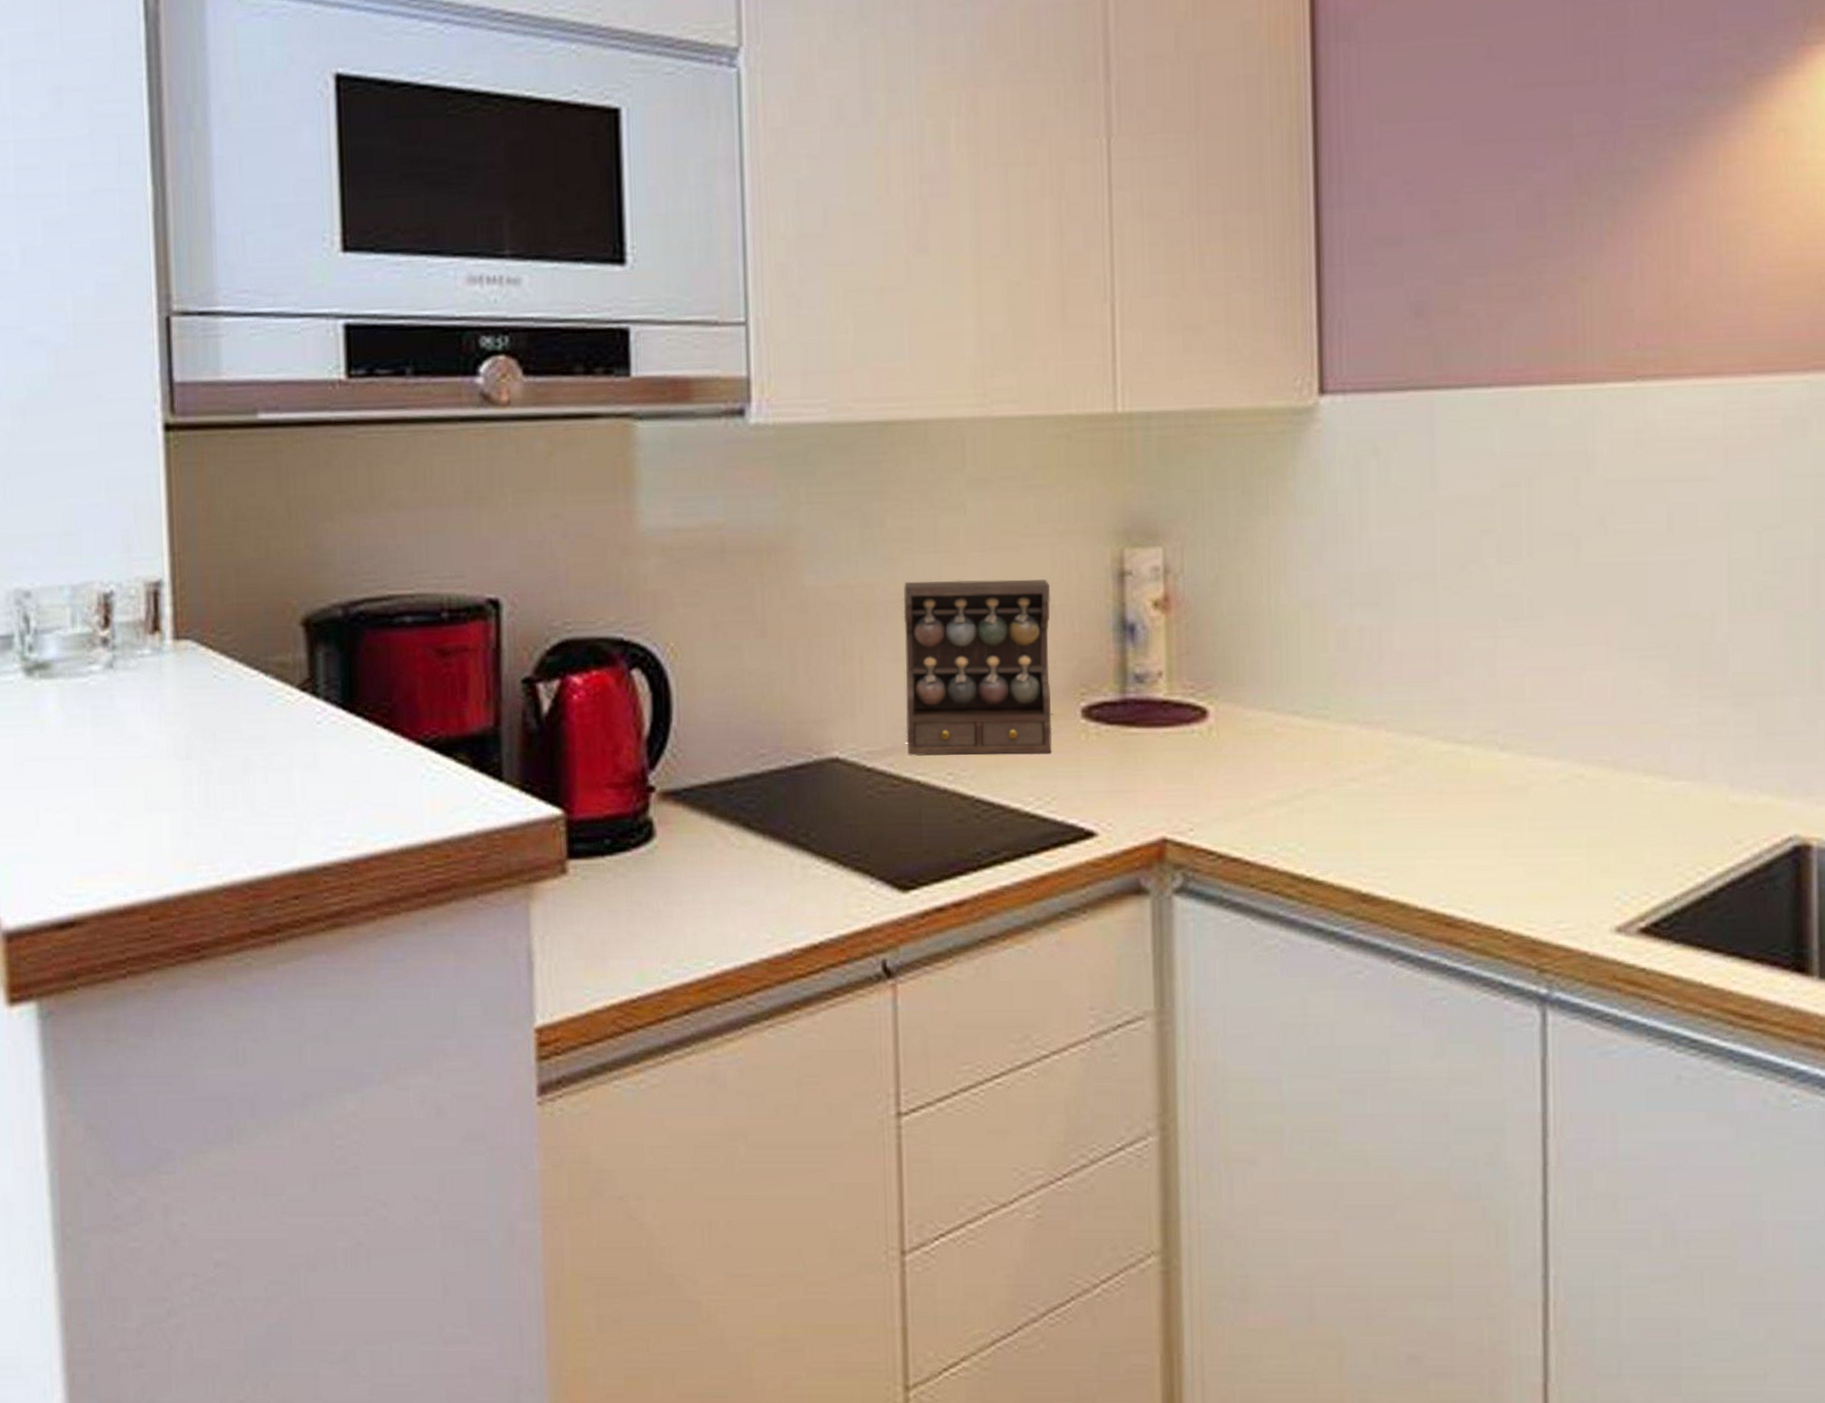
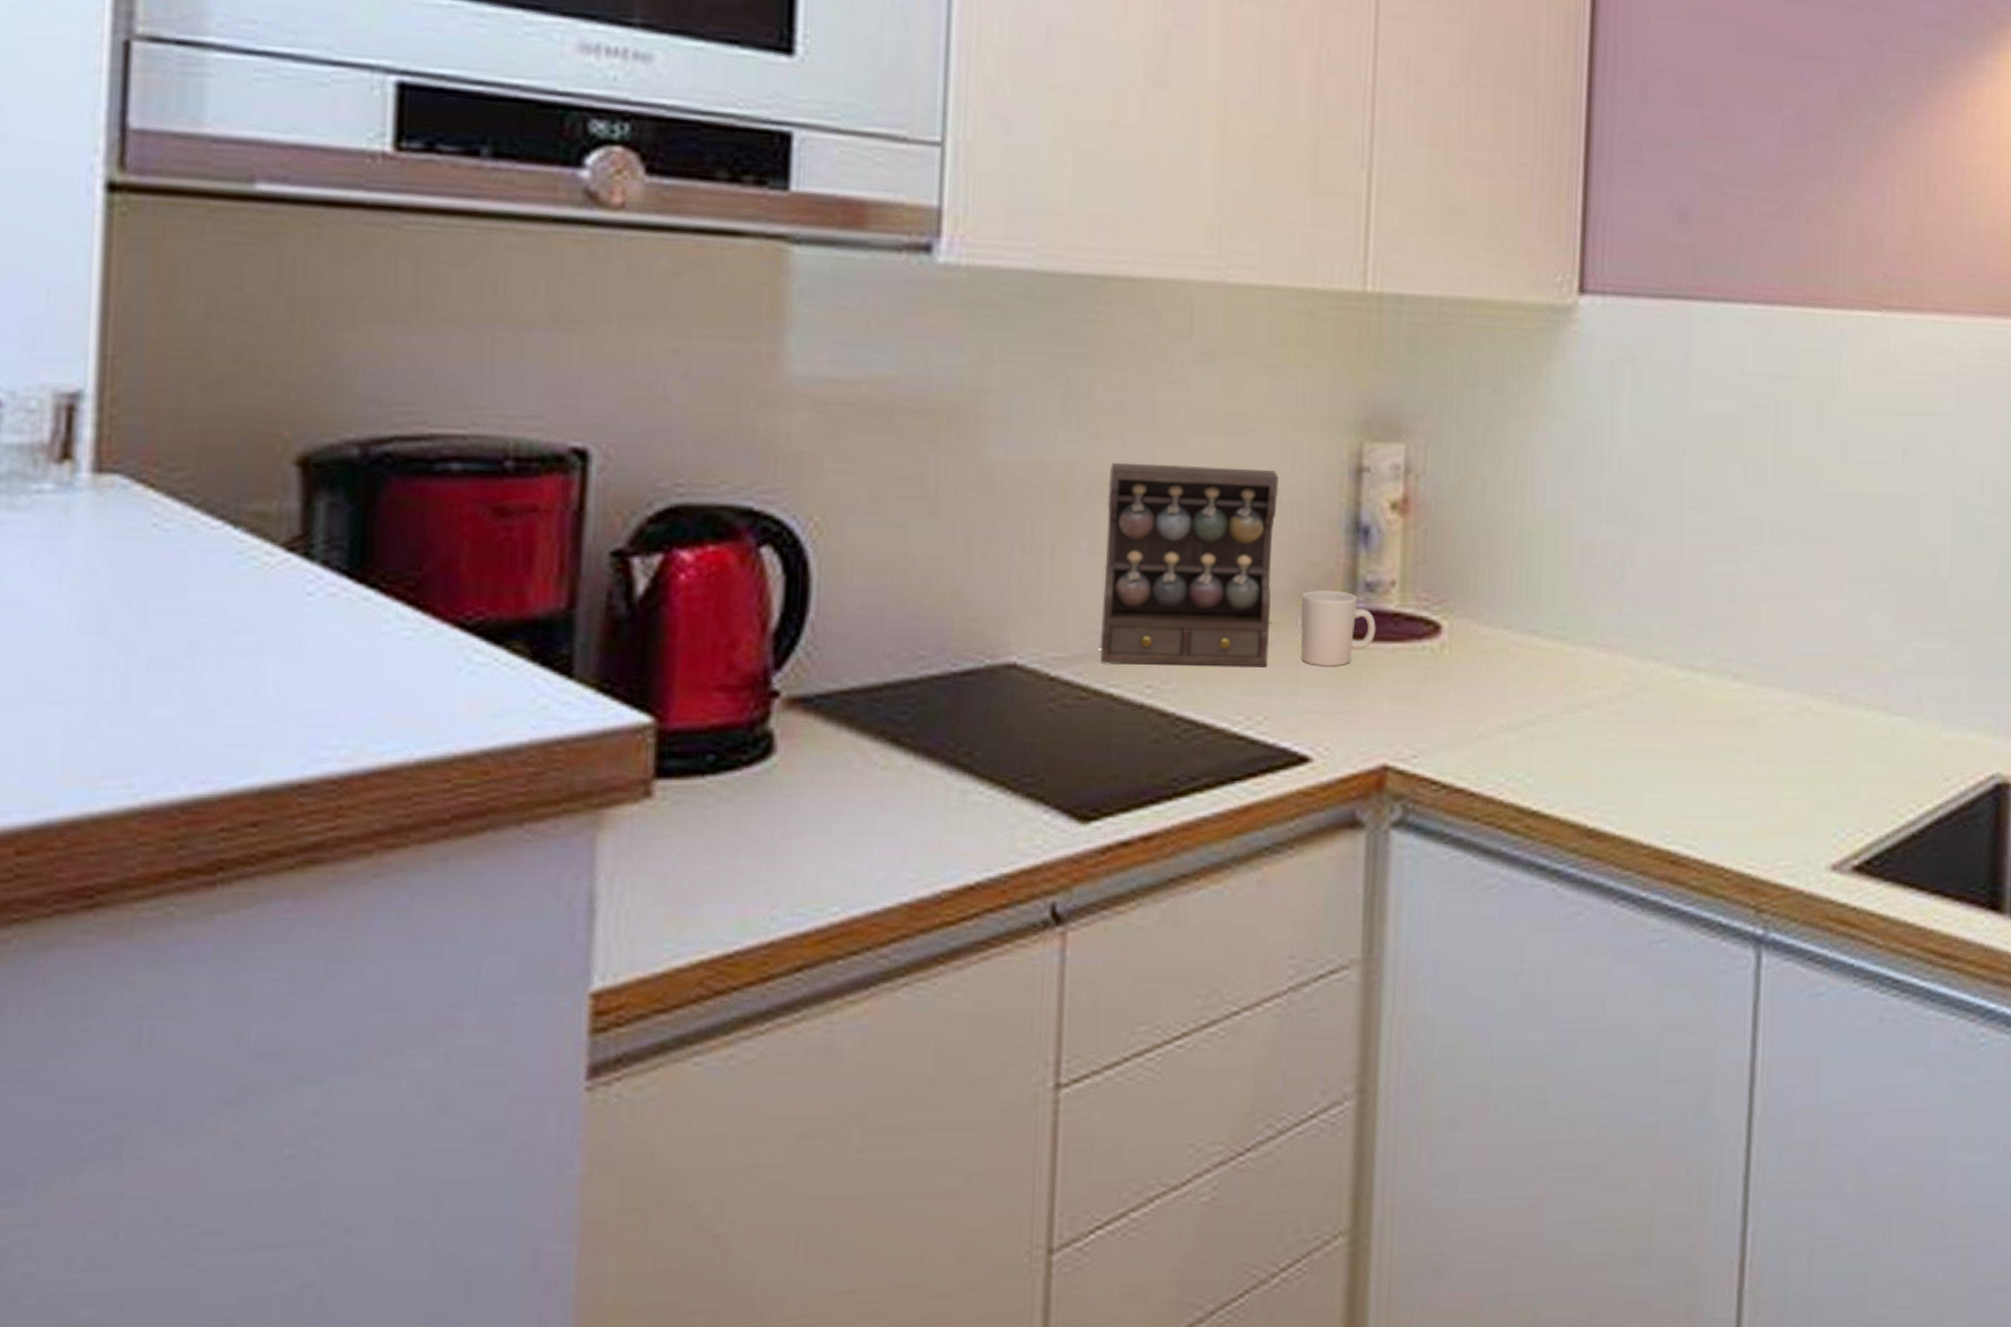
mug: none [1077,683,1147,752] -> present [1300,590,1376,667]

